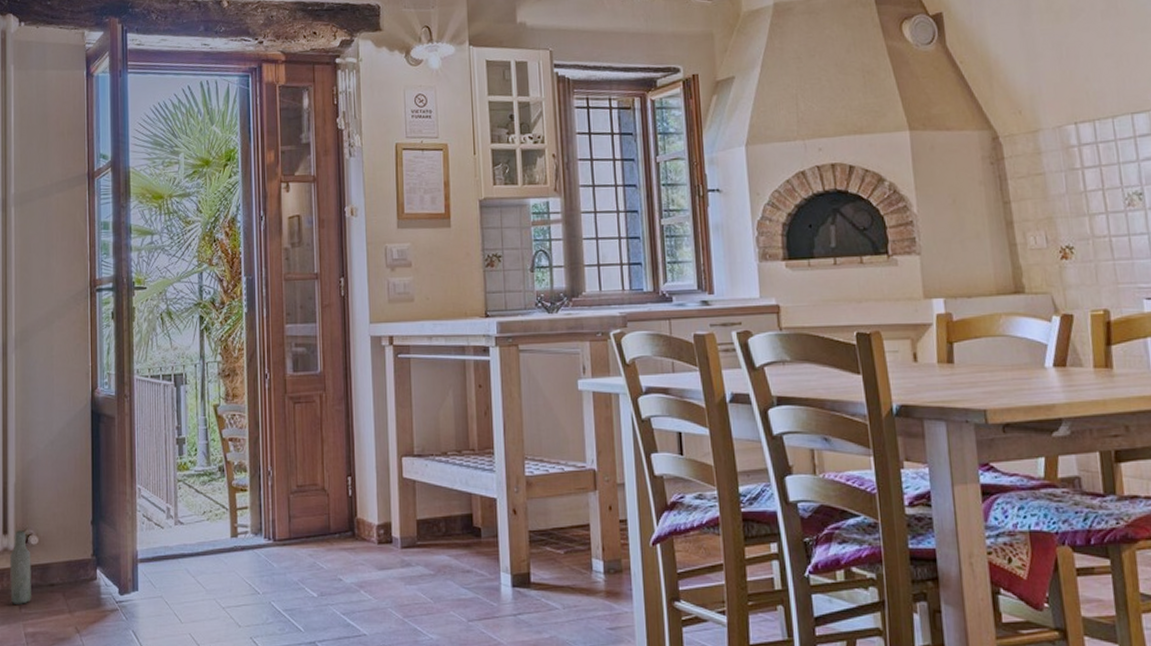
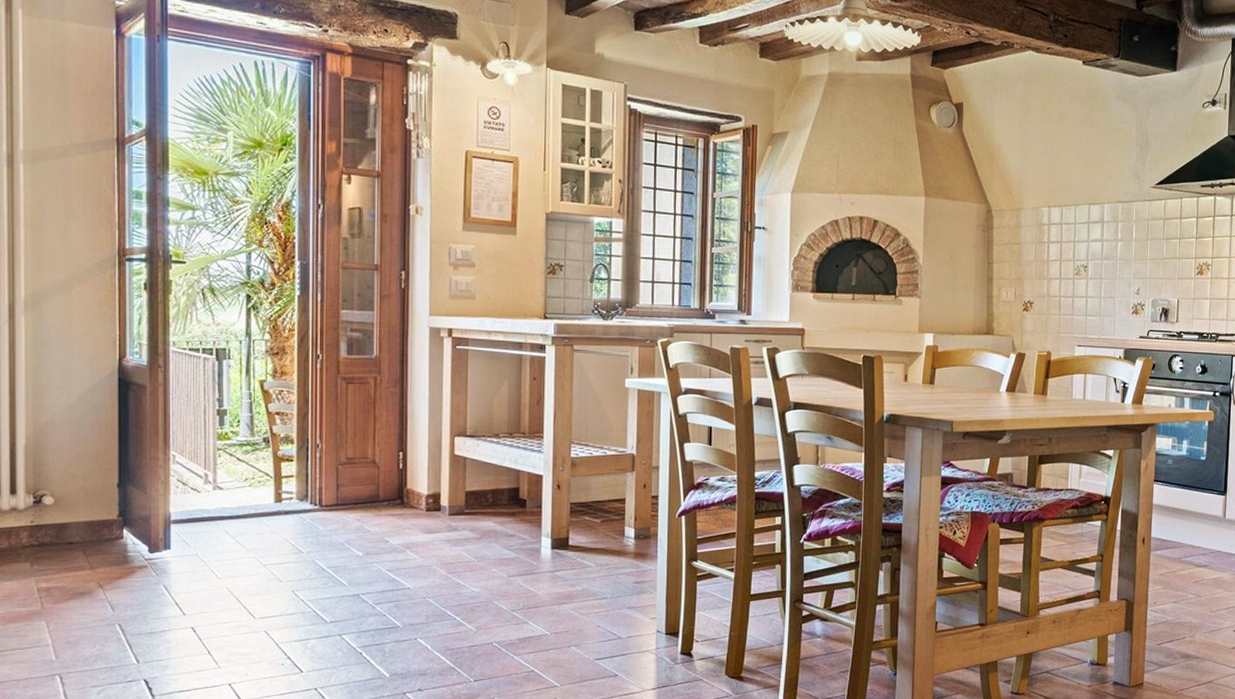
bottle: present [10,530,31,604] -> none [19,491,45,561]

